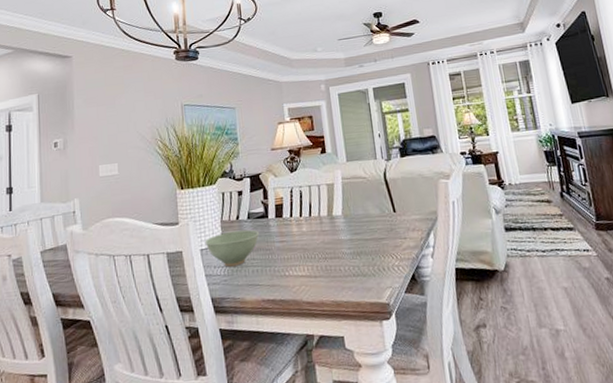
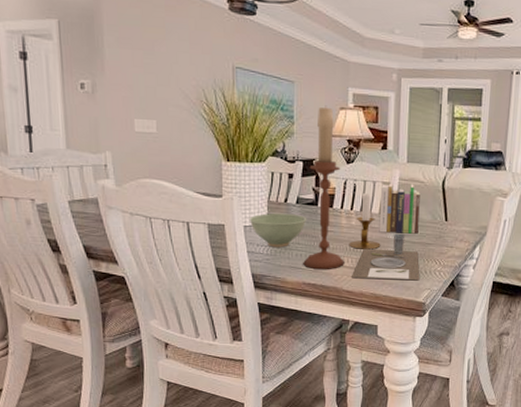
candlestick: none [256,123,301,284] -> present [303,105,344,269]
candlestick: none [302,197,334,256] -> present [349,193,381,250]
place setting: none [310,232,379,287] -> present [352,233,420,281]
books: none [325,181,369,235] -> present [379,183,420,234]

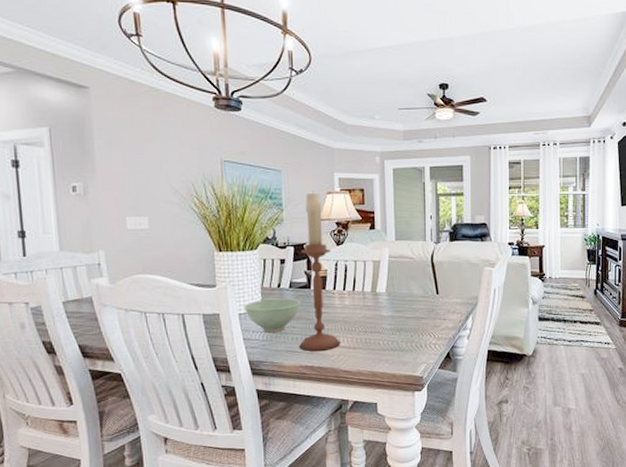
candlestick: present [349,193,381,250] -> none [343,273,375,328]
place setting: present [352,233,420,281] -> none [348,309,416,357]
books: present [379,183,420,234] -> none [371,260,411,310]

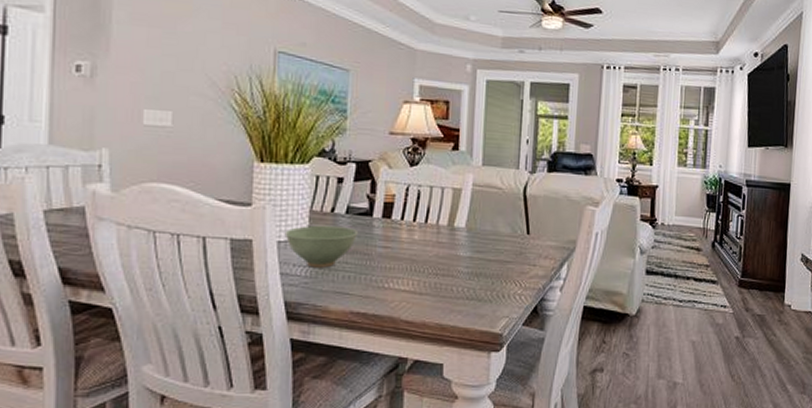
candlestick: present [299,191,340,351] -> none [351,98,404,294]

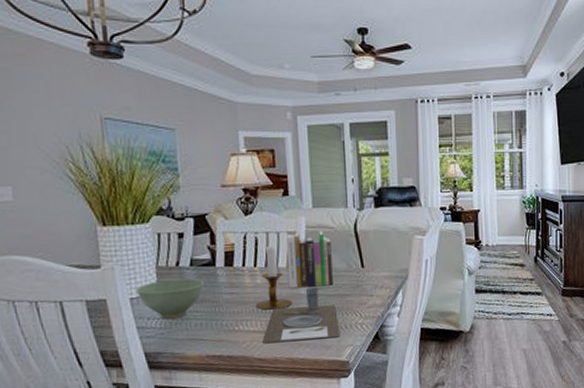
candlestick: none [409,201,449,269] -> present [255,246,293,310]
place setting: none [412,249,497,307] -> present [262,287,340,343]
books: none [447,189,498,250] -> present [285,231,333,288]

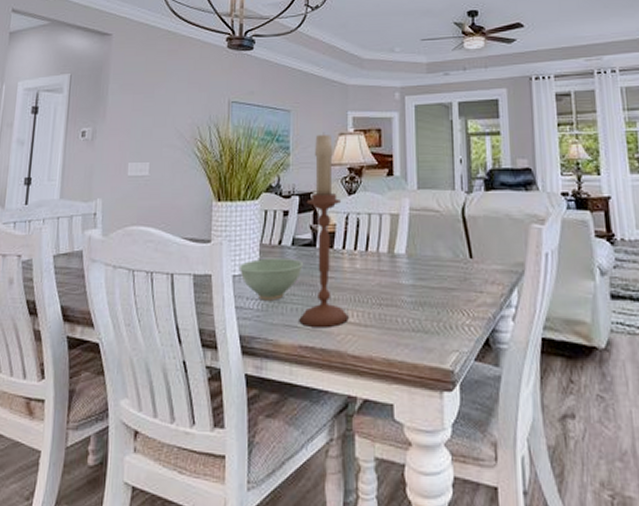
candlestick: none [201,152,253,338] -> present [299,132,349,327]
candlestick: present [255,246,293,310] -> none [353,229,392,299]
place setting: present [262,287,340,343] -> none [358,277,444,340]
books: present [285,231,333,288] -> none [388,214,438,277]

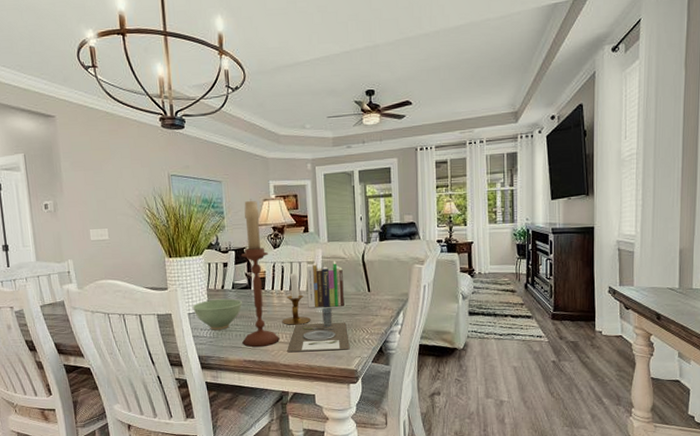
candlestick: none [353,229,392,299] -> present [282,273,311,325]
place setting: none [358,277,444,340] -> present [287,307,350,352]
books: none [388,214,438,277] -> present [306,261,344,308]

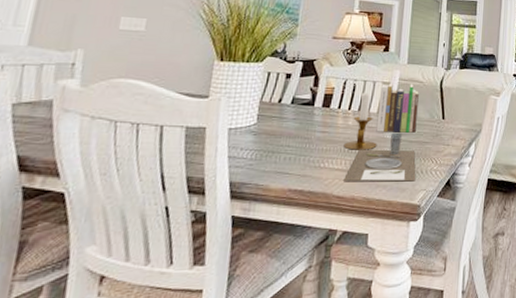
bowl: present [192,298,243,330] -> none [235,114,301,151]
candlestick: present [241,199,280,347] -> none [291,10,342,173]

